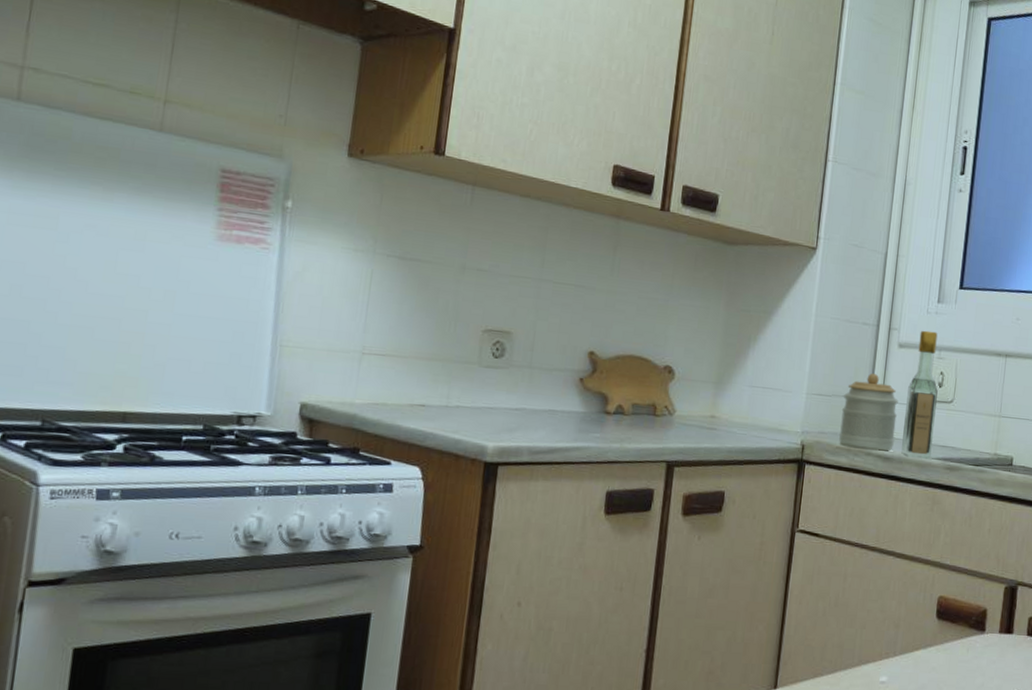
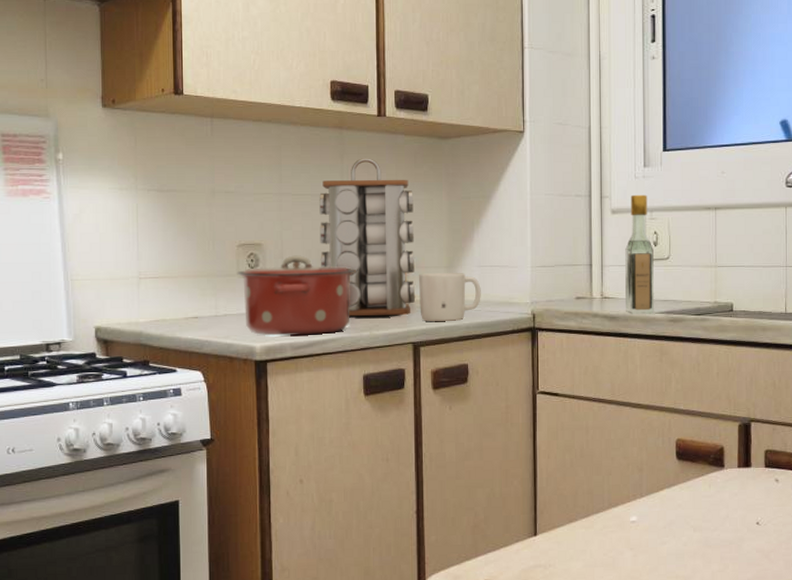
casserole: none [477,349,614,441] -> present [237,255,356,336]
spice rack: none [574,252,689,431] -> present [319,158,415,319]
mug: none [679,386,750,444] -> present [418,272,481,322]
jar: present [838,373,898,452] -> none [565,241,618,313]

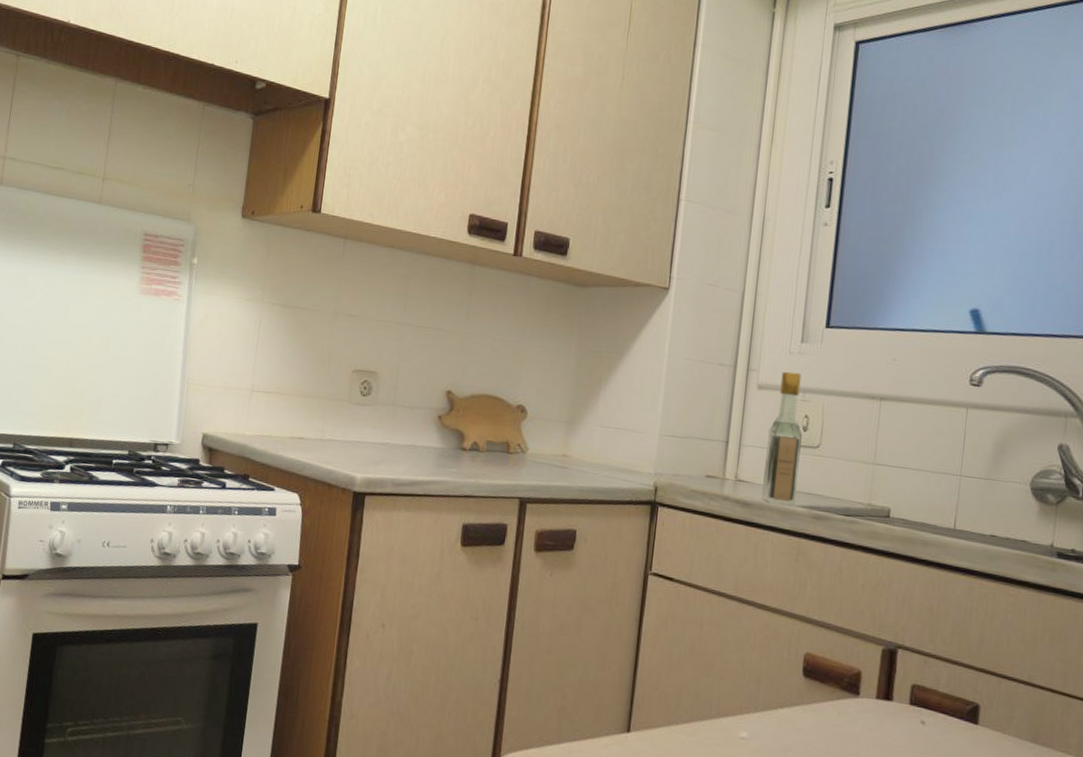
casserole: present [237,255,356,336] -> none [348,388,470,475]
spice rack: present [319,158,415,319] -> none [433,296,541,468]
mug: present [418,272,481,322] -> none [532,425,601,482]

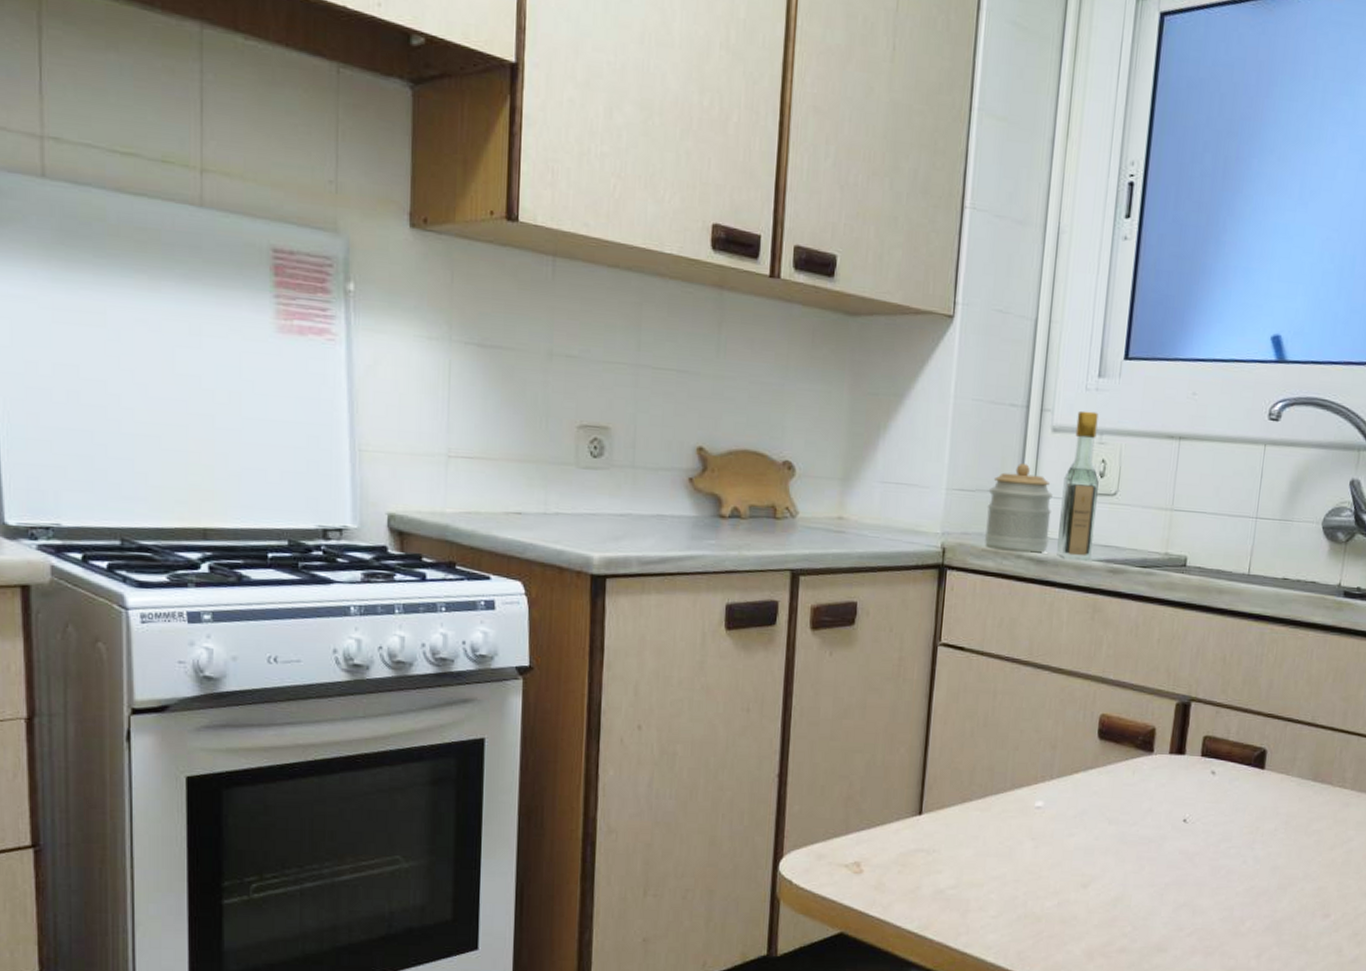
jar: none [693,415,758,497] -> present [984,463,1053,554]

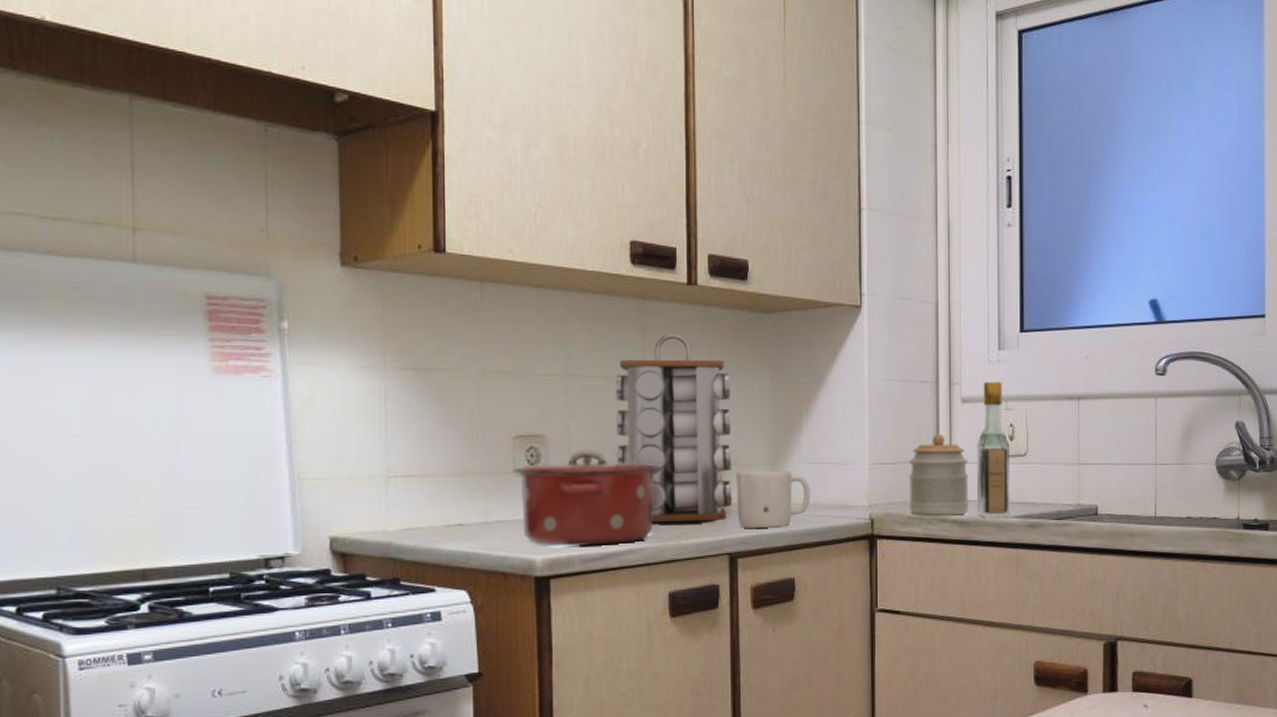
casserole: none [575,446,727,549] -> present [513,449,660,546]
spice rack: none [682,329,807,536] -> present [616,334,732,526]
mug: none [803,484,882,549] -> present [735,470,810,529]

